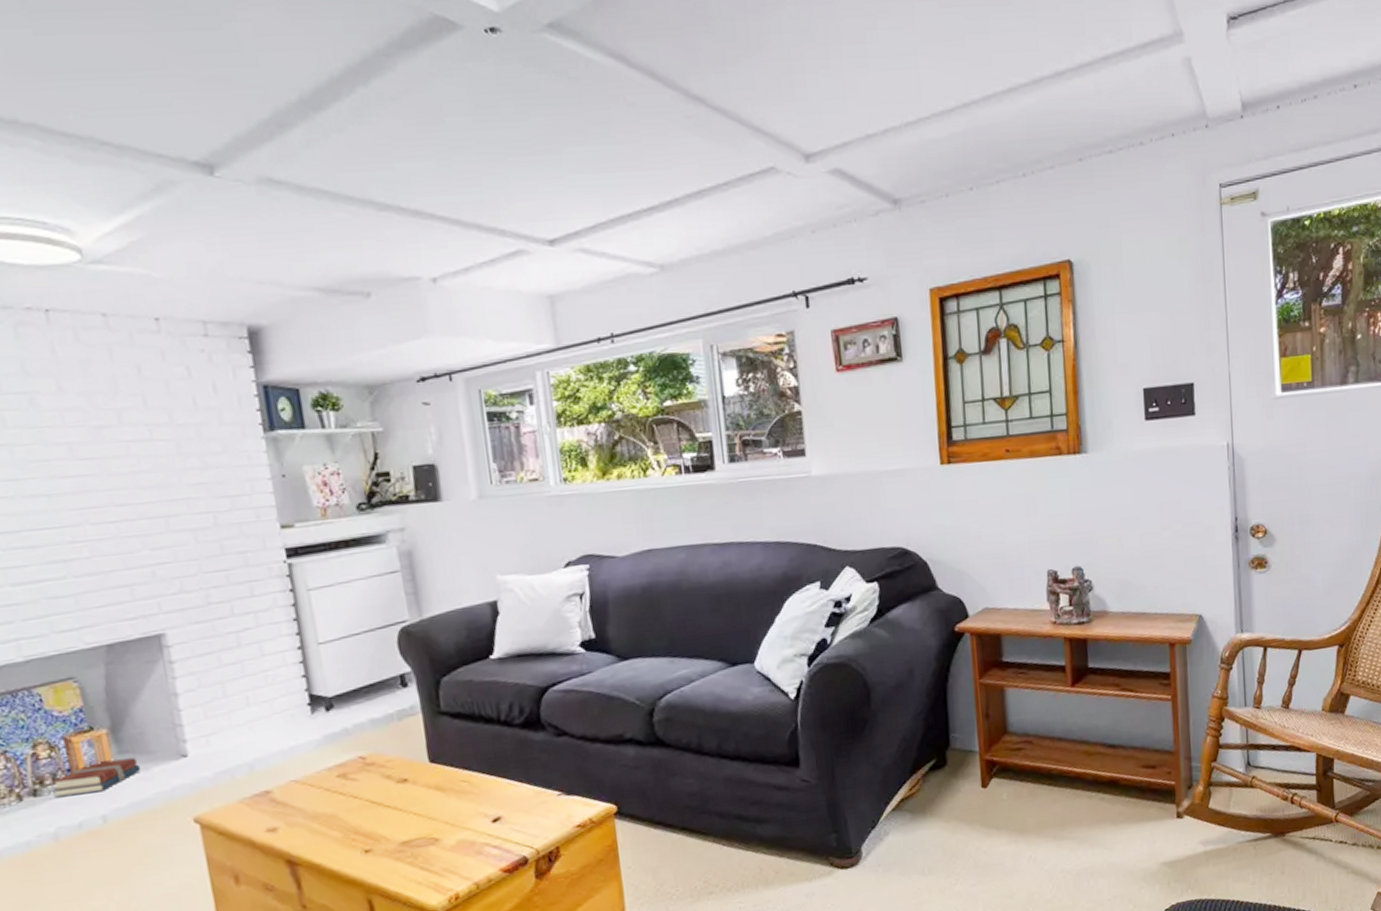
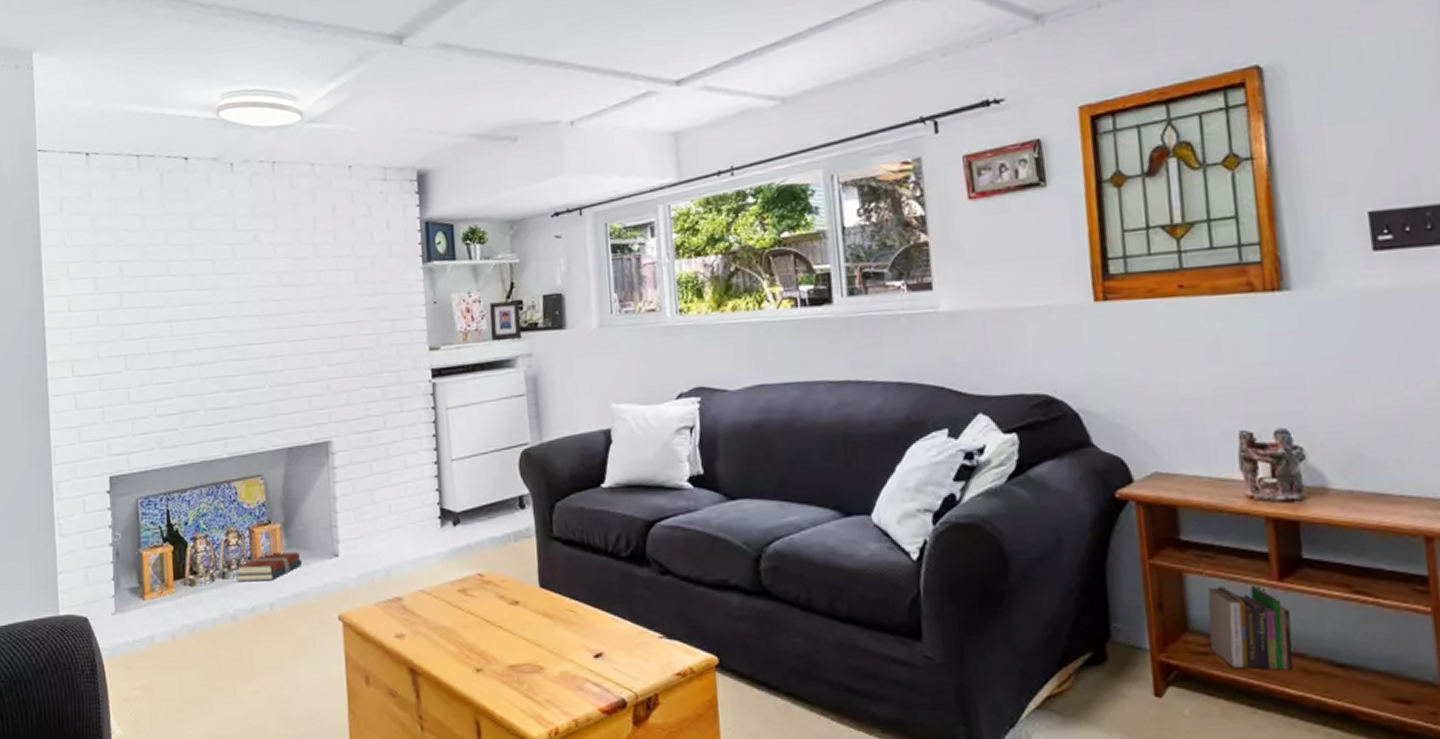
picture frame: none [351,472,390,515] -> present [490,300,521,340]
books: none [1021,692,1080,758] -> present [1207,586,1293,670]

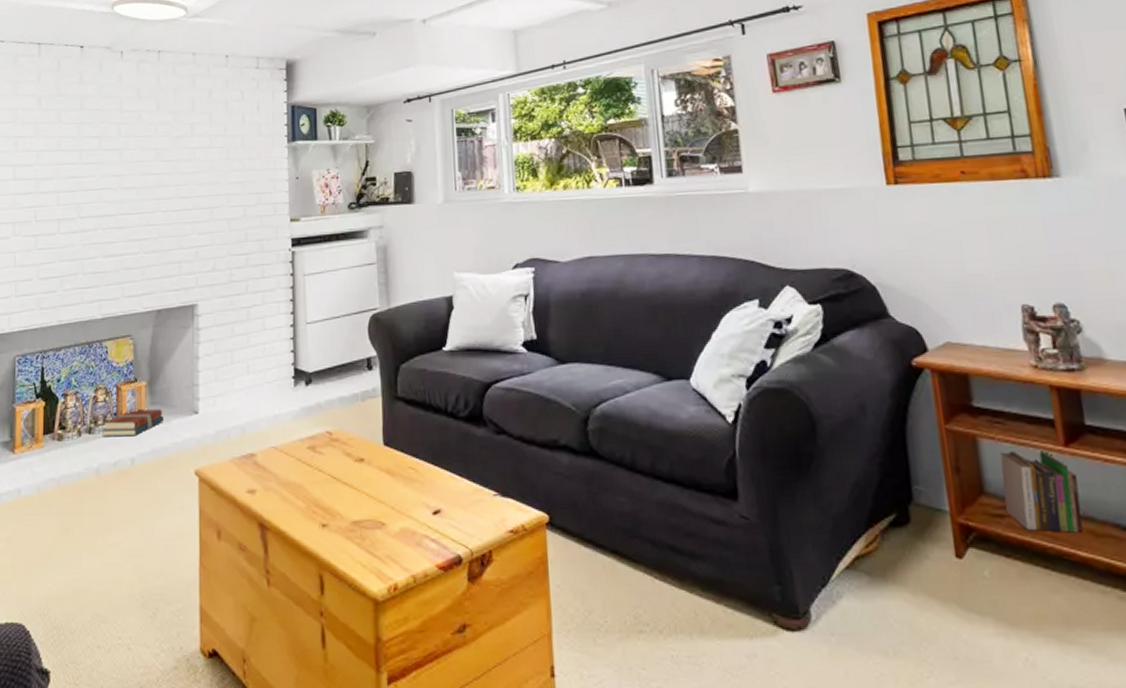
picture frame: present [490,300,521,340] -> none [346,177,374,213]

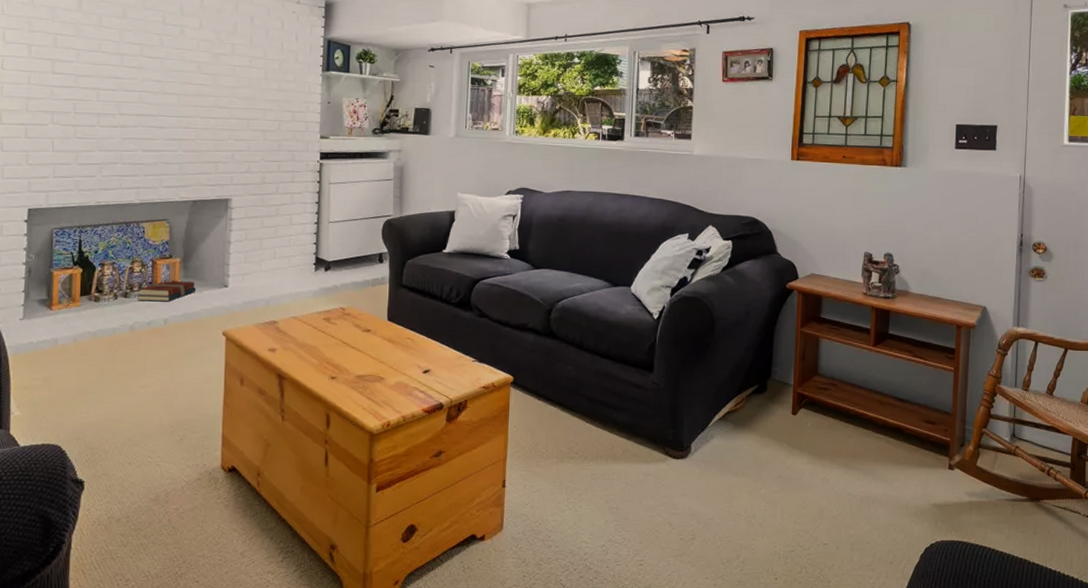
books: present [1000,451,1083,533] -> none [829,348,876,401]

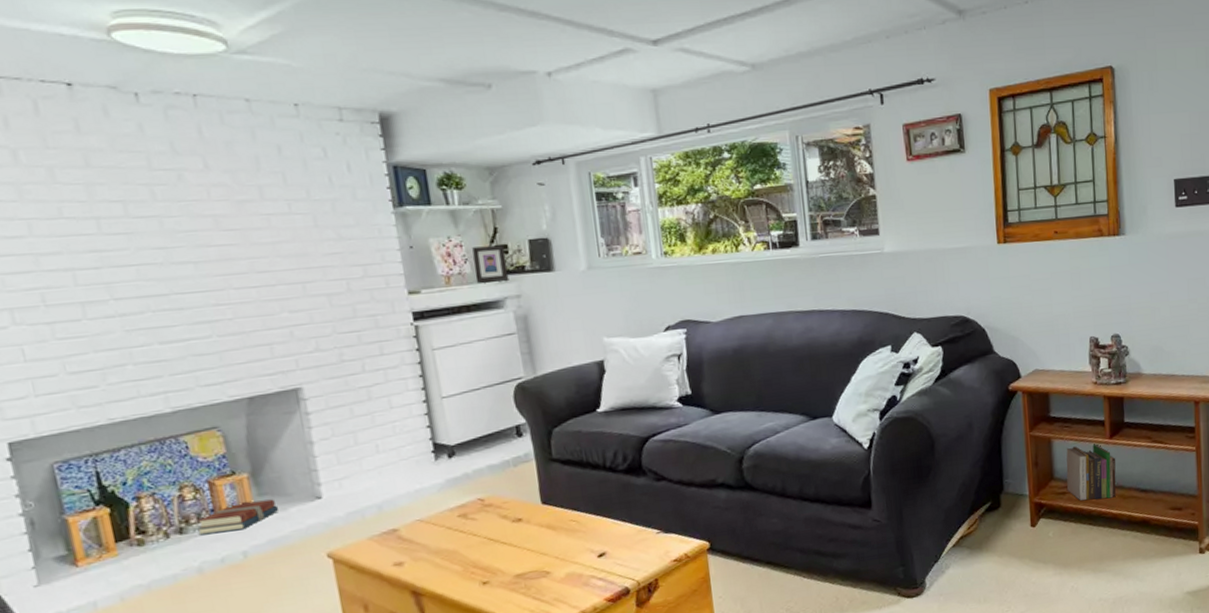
picture frame: none [371,109,396,137] -> present [472,245,508,283]
books: none [829,348,876,401] -> present [1066,444,1116,501]

